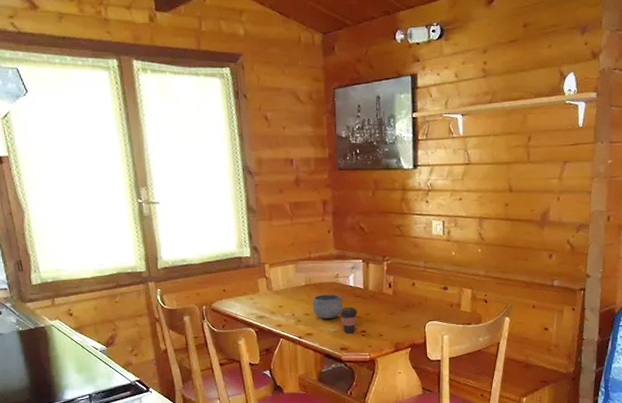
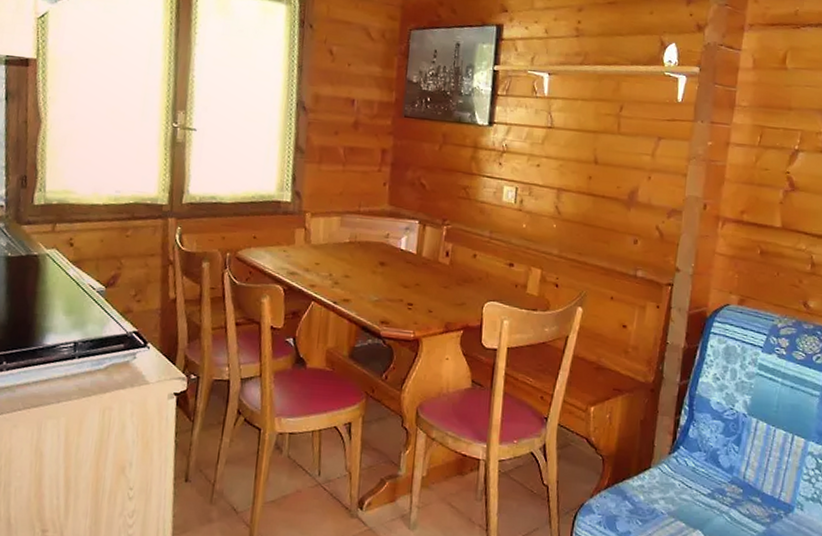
bowl: present [313,294,344,320] -> none [354,255,391,286]
coffee cup: present [339,306,357,334] -> none [384,273,406,305]

